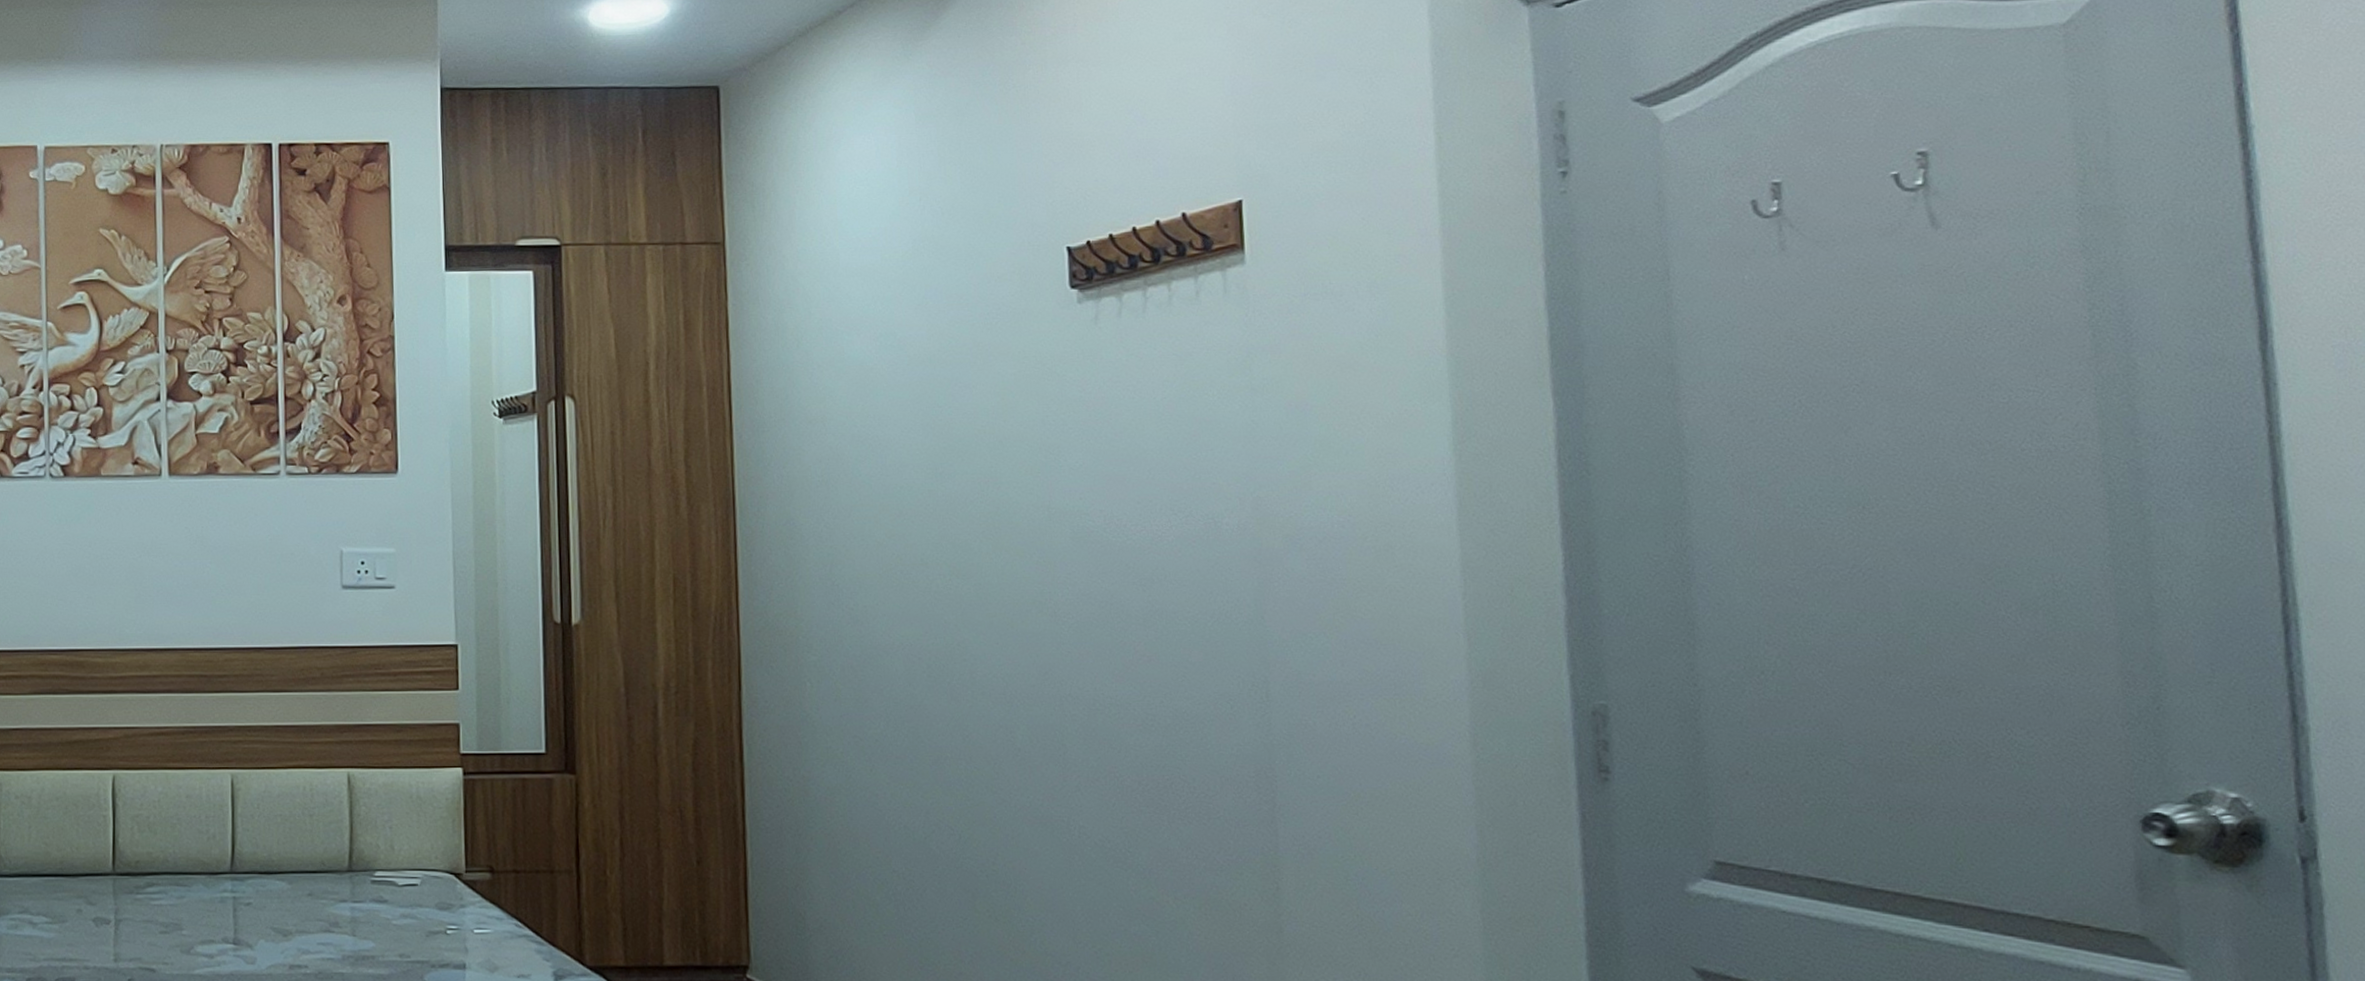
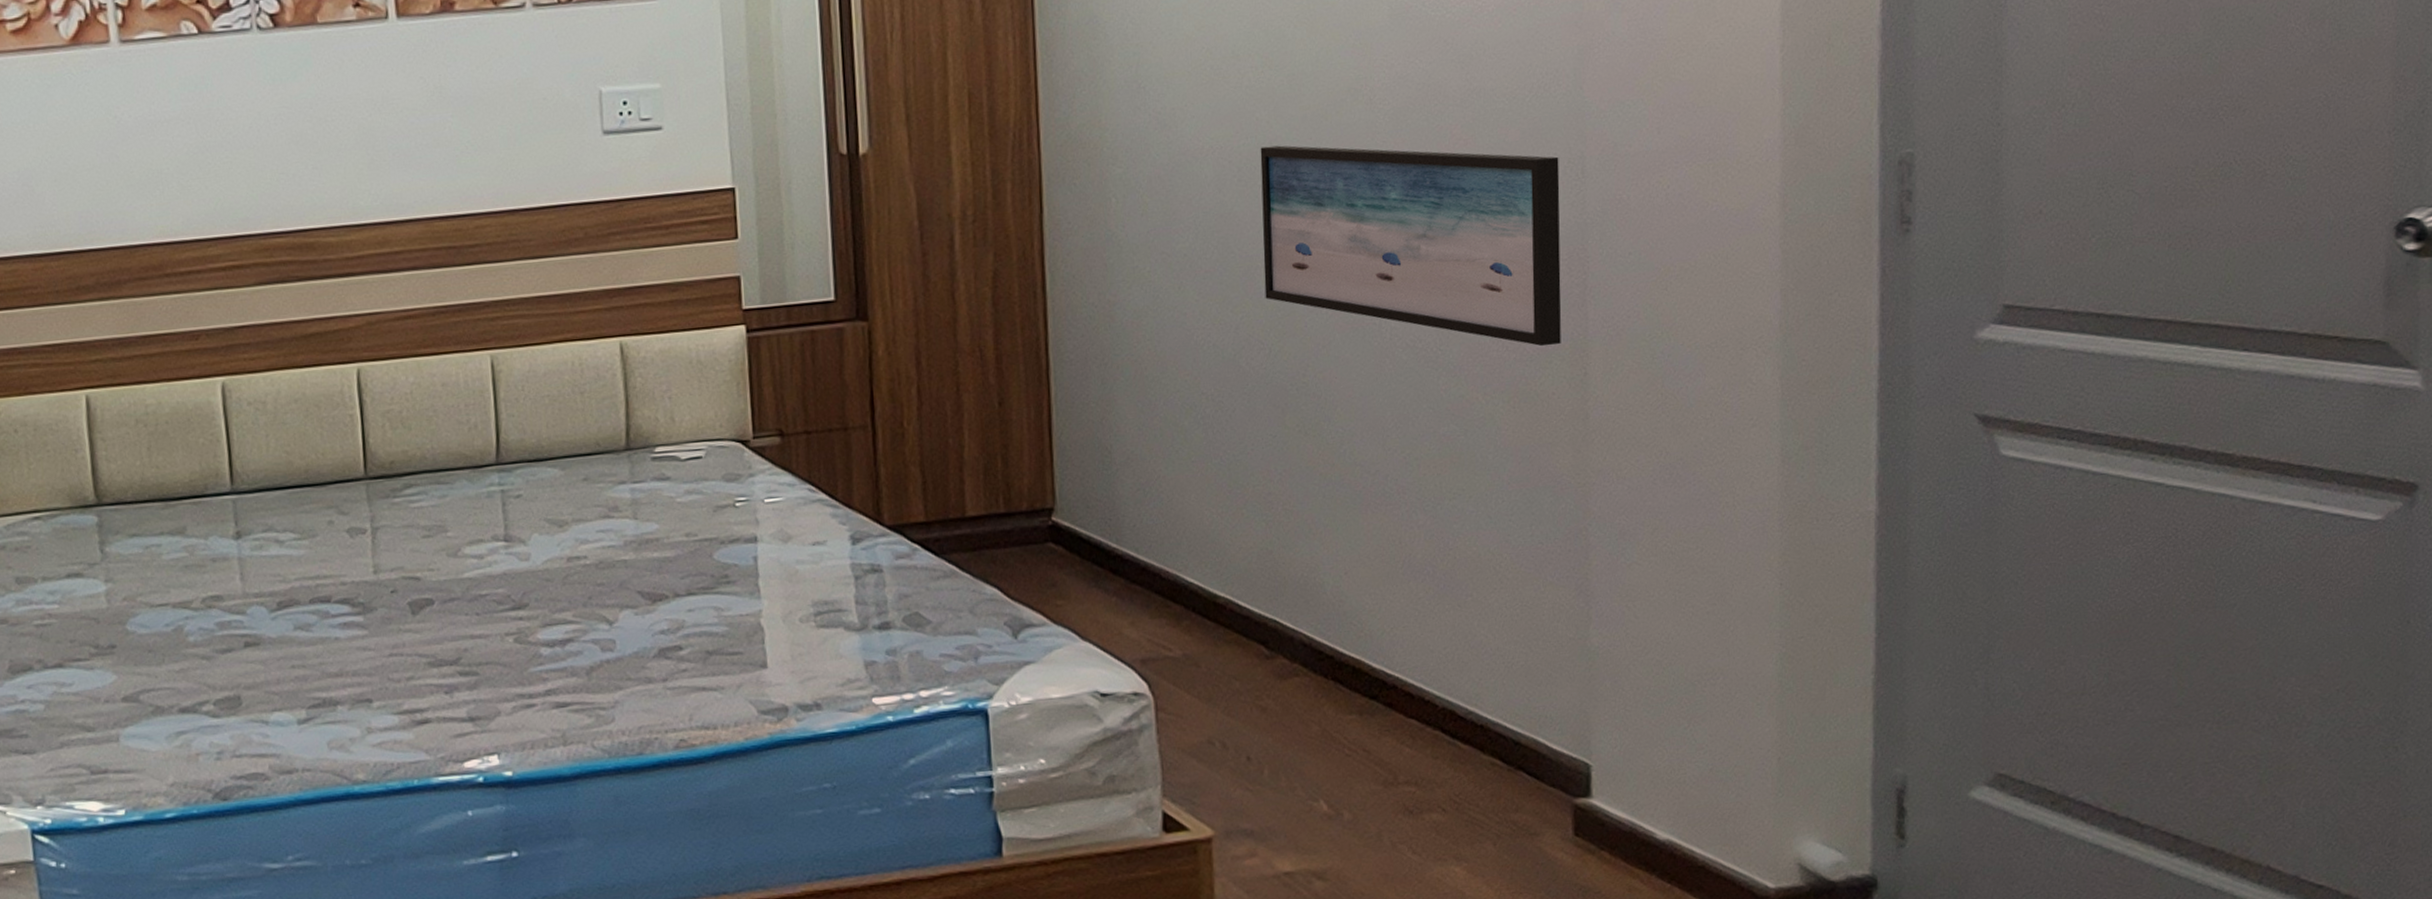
wall art: none [948,647,1252,858] -> present [1260,145,1562,347]

